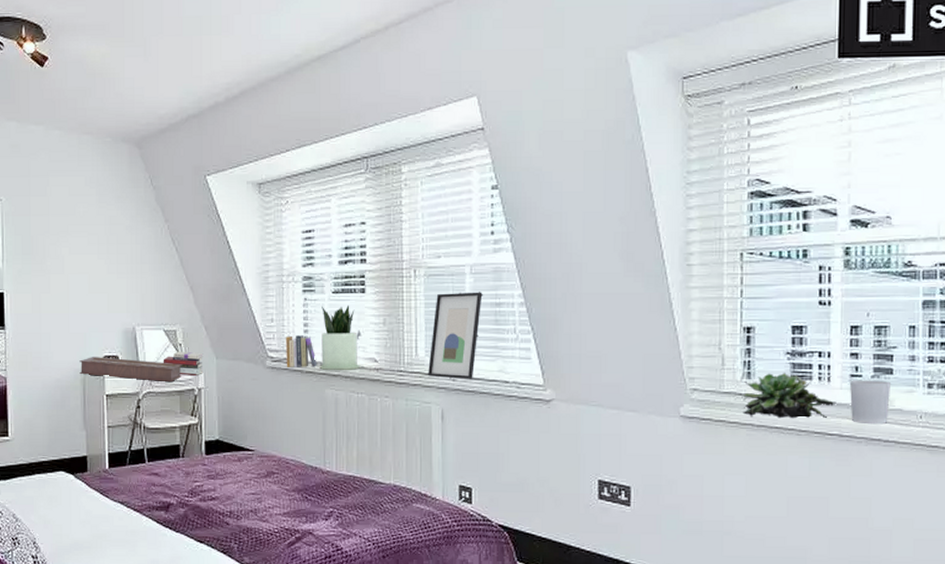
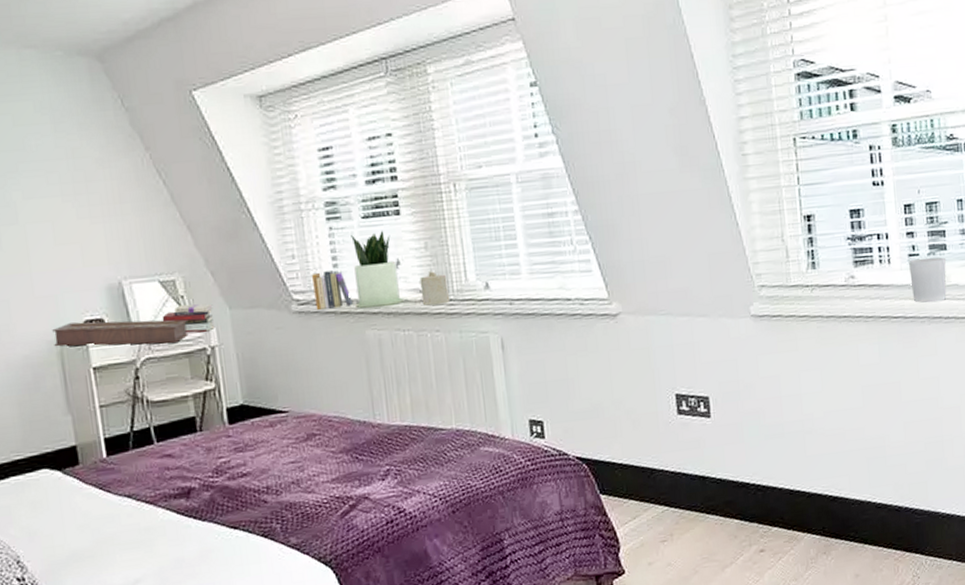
candle: none [376,344,401,374] -> present [419,271,451,306]
picture frame: present [428,292,484,379] -> none [481,202,534,303]
succulent plant: present [741,372,837,419] -> none [808,258,898,309]

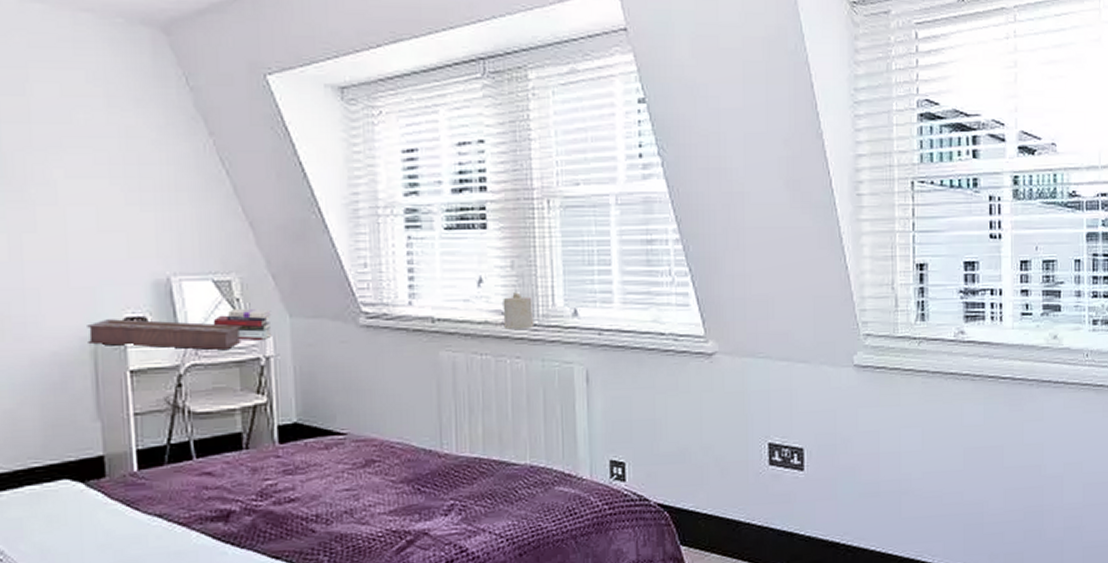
books: present [312,270,354,311] -> none [385,284,428,326]
planter: present [351,230,405,310] -> none [428,243,484,328]
candle holder: present [908,257,947,304] -> none [1020,318,1059,366]

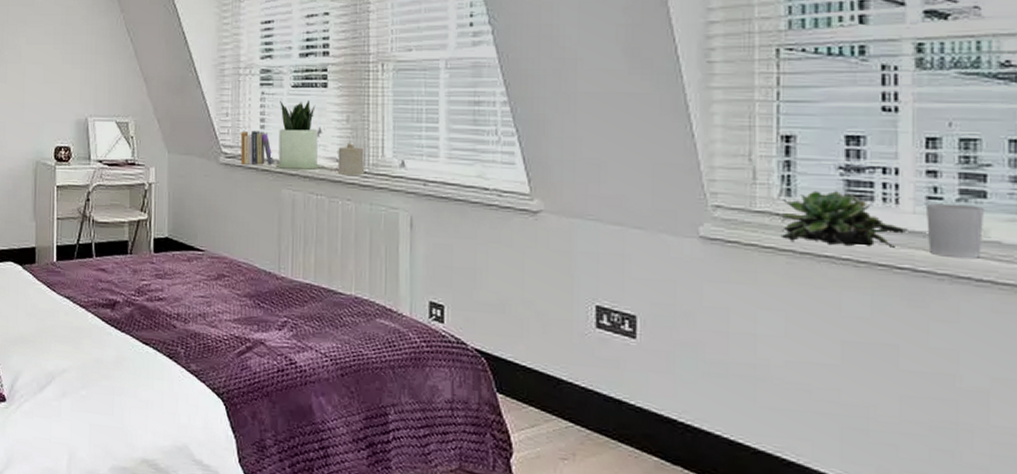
decorative box: present [87,319,243,351] -> none [32,147,134,176]
books: present [213,308,272,340] -> none [114,144,155,170]
books: none [385,284,428,326] -> present [240,131,274,166]
planter: none [428,243,484,328] -> present [274,99,321,171]
succulent plant: none [916,312,1009,364] -> present [779,190,908,248]
candle holder: none [1020,318,1059,366] -> present [925,203,983,260]

